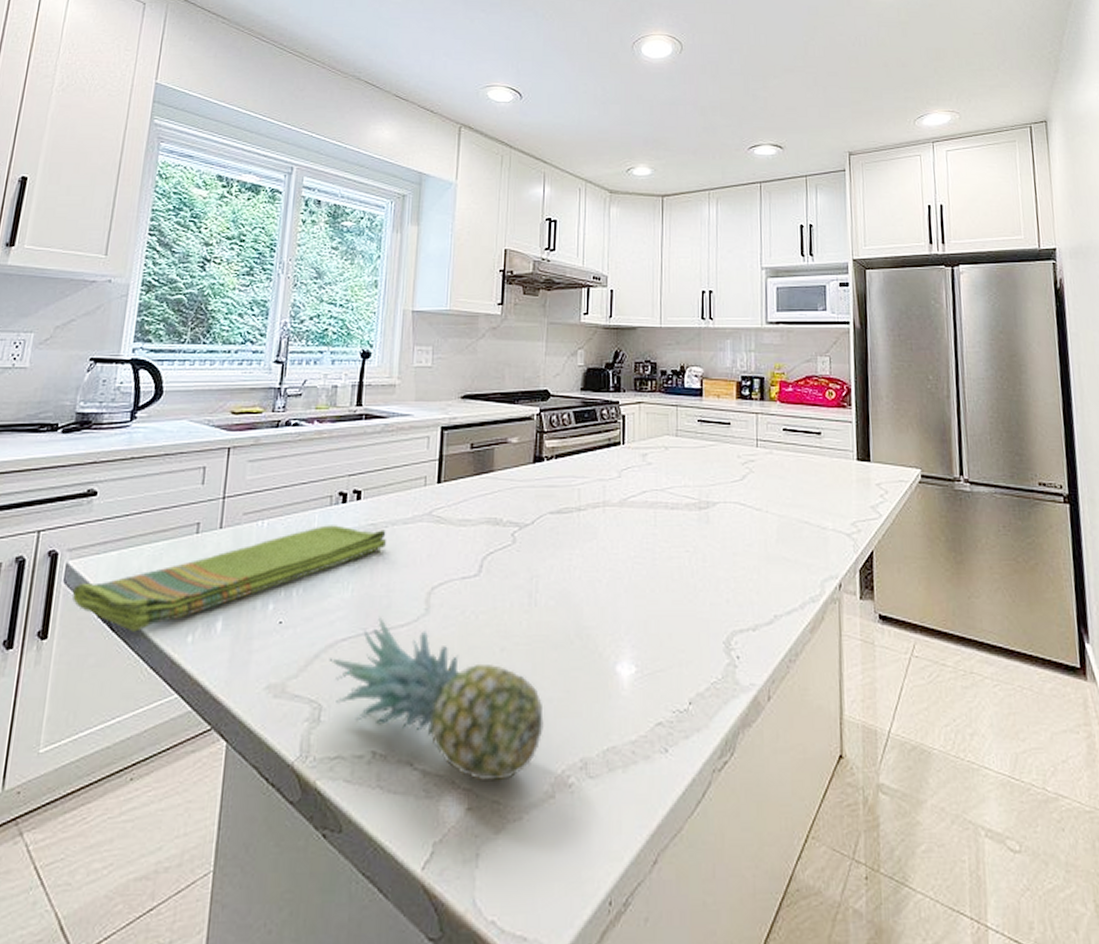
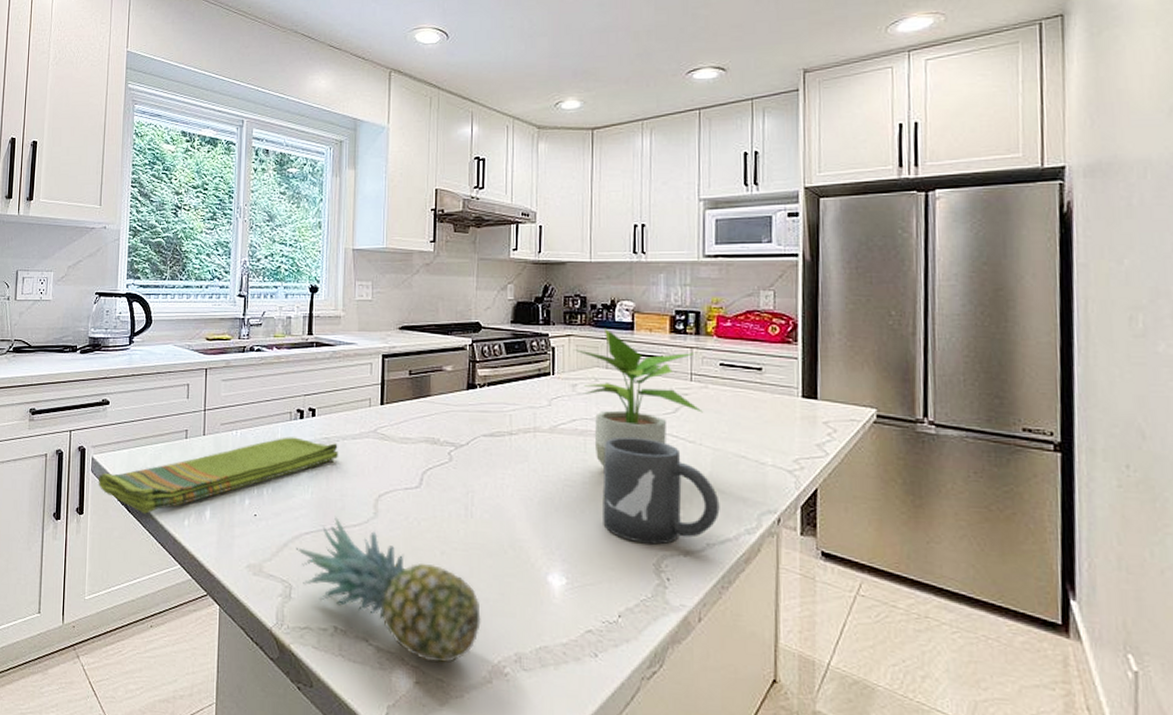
potted plant: none [643,394,768,541] -> present [573,327,703,467]
mug: none [672,507,786,621] -> present [602,436,720,545]

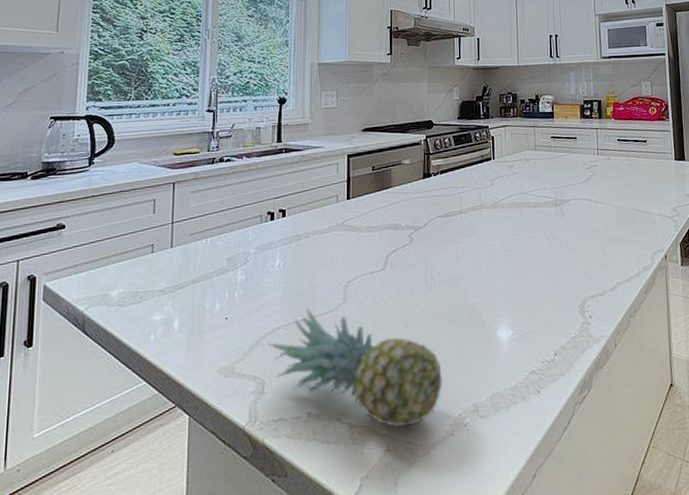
dish towel: present [98,437,338,514] -> none [50,238,308,336]
potted plant: present [573,327,703,467] -> none [508,117,608,232]
mug: present [602,436,720,545] -> none [536,204,625,291]

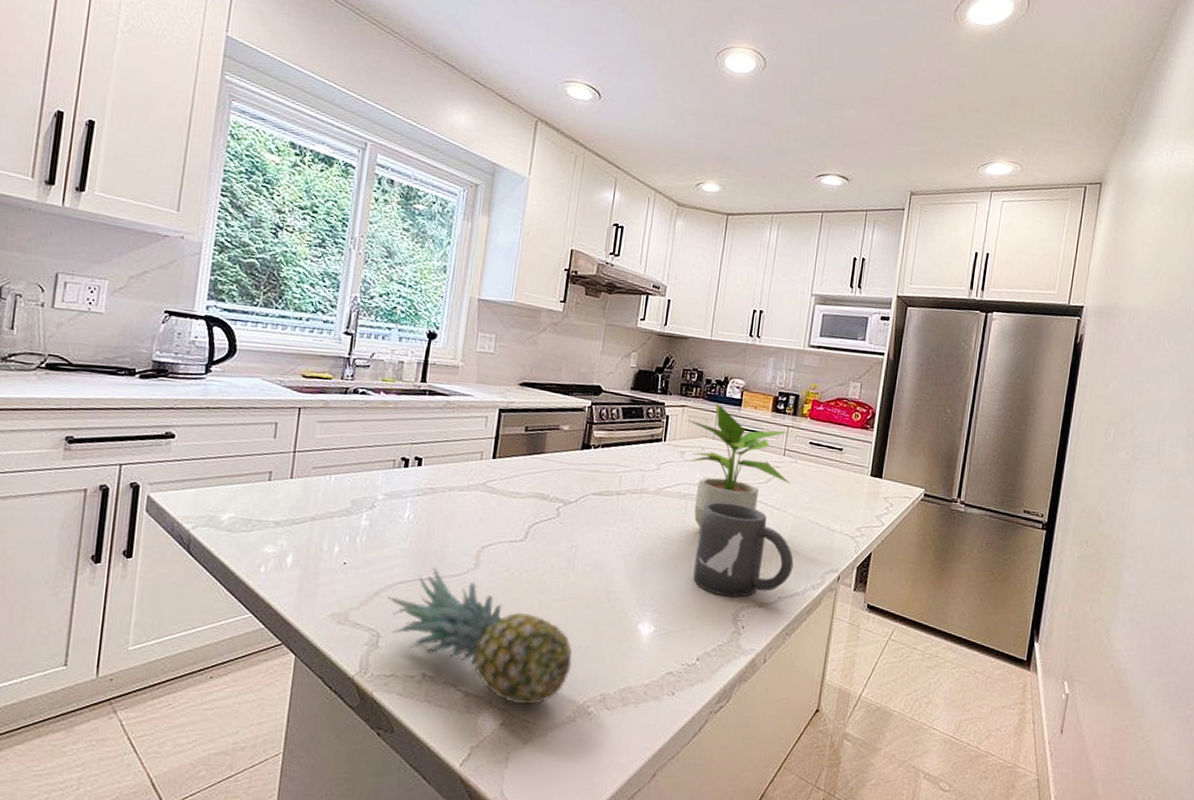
potted plant: none [508,117,608,232] -> present [685,401,792,528]
mug: none [536,204,625,291] -> present [693,501,794,597]

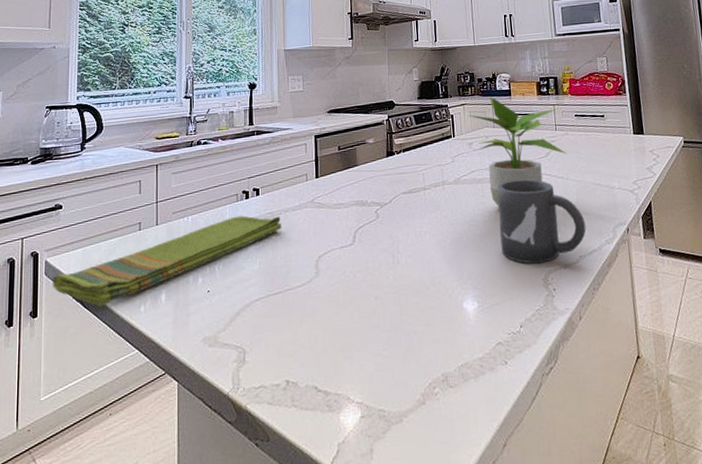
dish towel: none [154,484,444,559] -> present [52,215,281,307]
fruit: present [387,567,572,705] -> none [247,281,412,395]

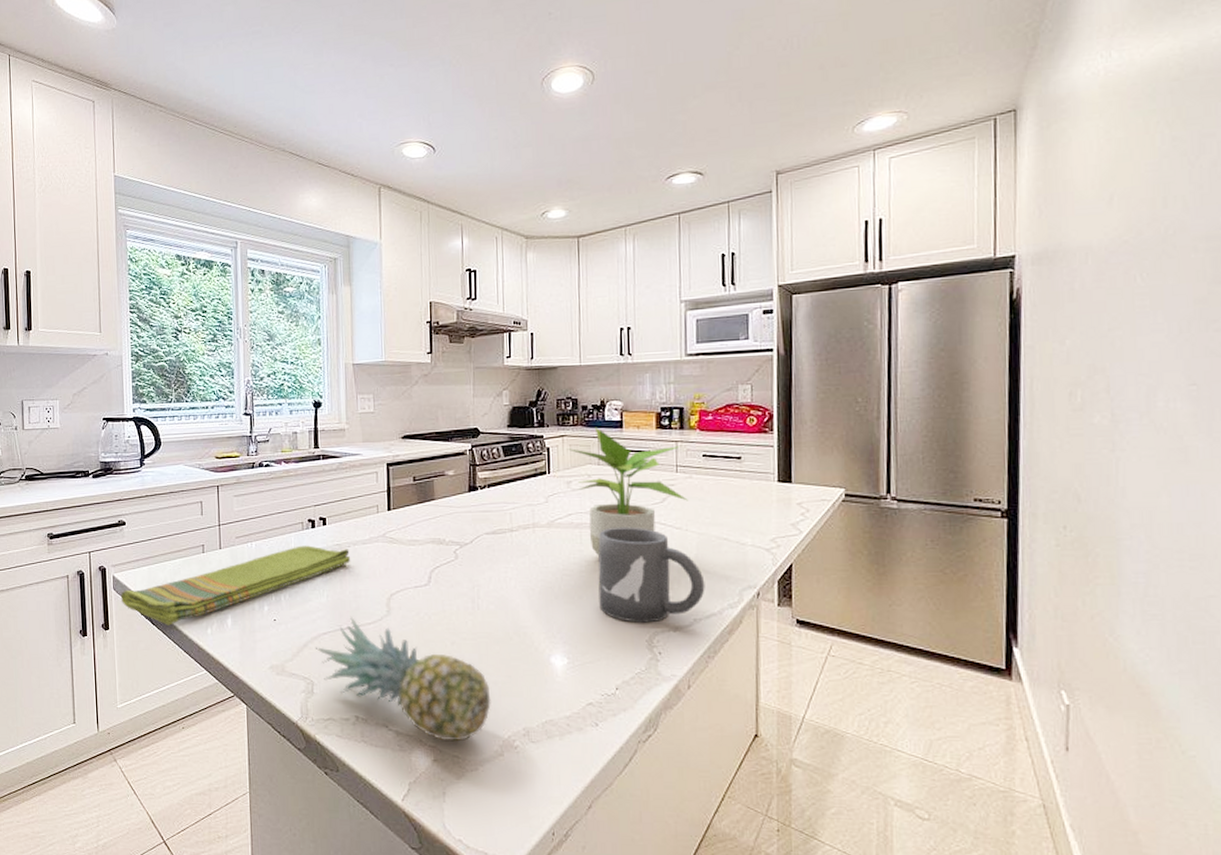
fruit: none [247,281,412,395] -> present [315,617,491,742]

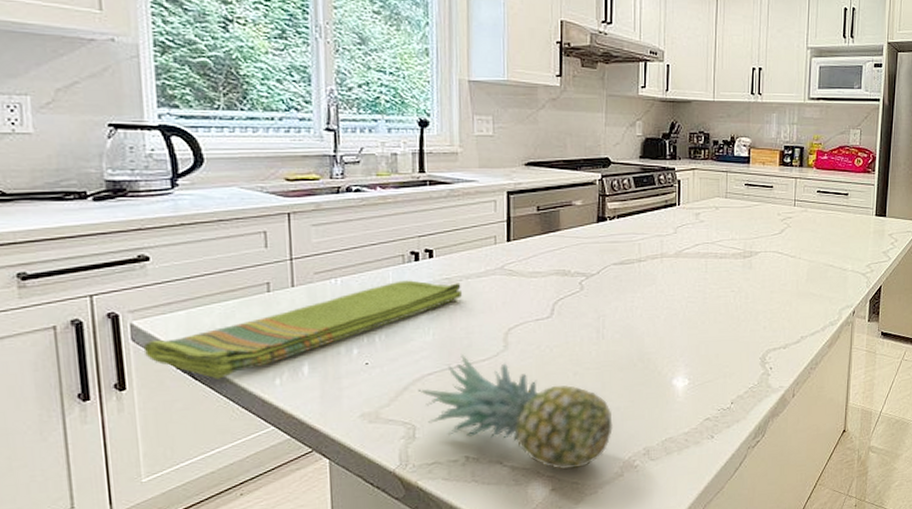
potted plant: present [567,427,688,556] -> none [697,161,802,284]
mug: present [598,526,705,623] -> none [720,256,812,343]

